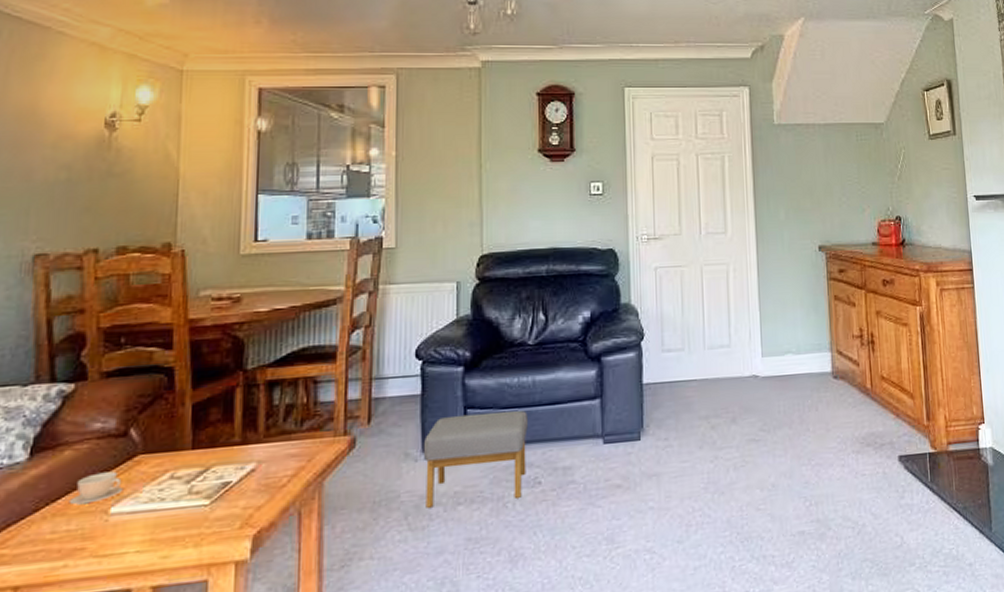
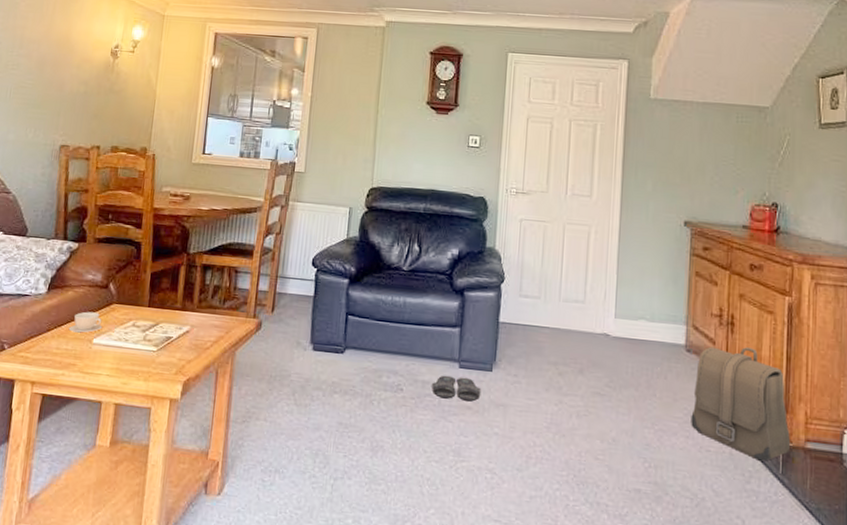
footstool: present [423,410,528,508] -> none [309,318,397,399]
slippers: none [573,452,631,483] -> present [431,375,482,402]
backpack: none [844,363,935,474] -> present [691,346,790,462]

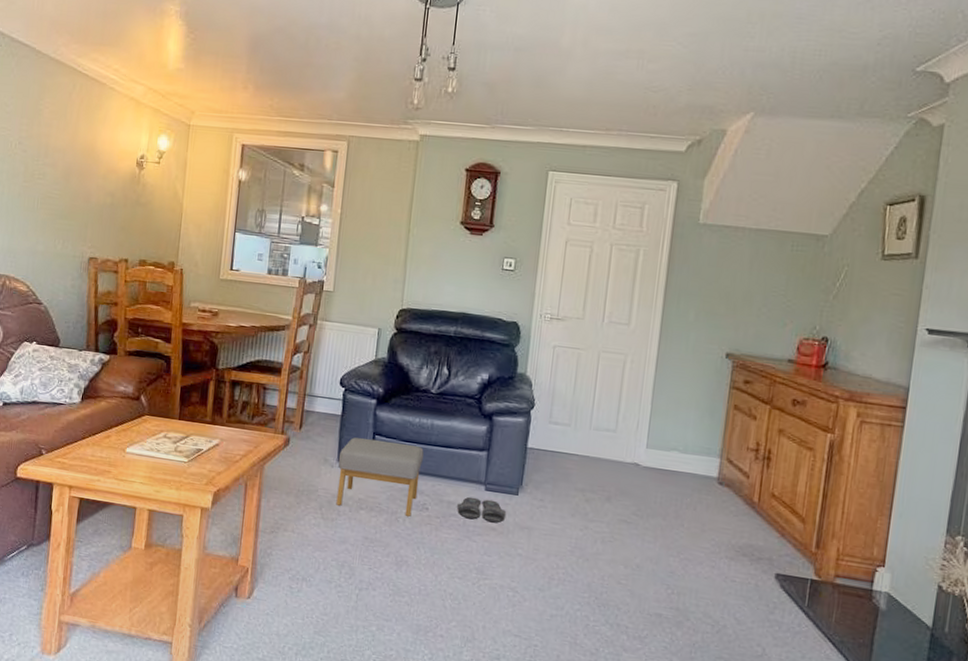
teacup: present [68,311,103,333] -> none [102,422,135,442]
footstool: none [309,318,397,399] -> present [336,437,424,517]
backpack: present [691,346,790,462] -> none [717,480,820,594]

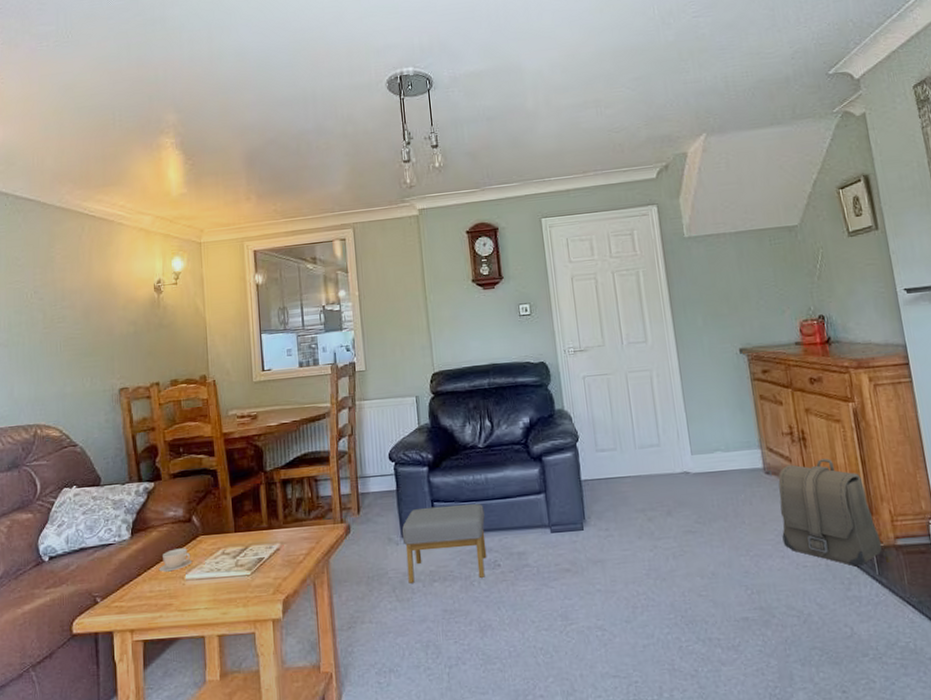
teacup: none [102,422,135,442] -> present [158,548,193,572]
slippers: present [456,496,507,523] -> none [527,541,577,566]
backpack: none [717,480,820,594] -> present [778,458,882,567]

